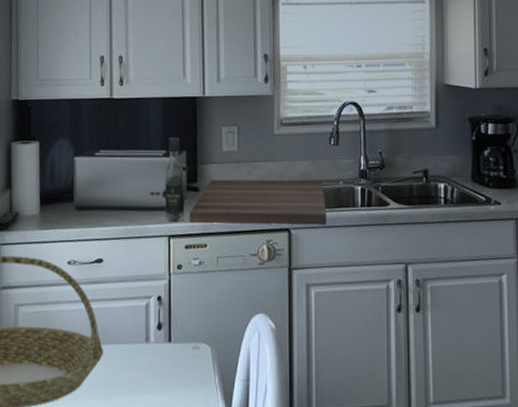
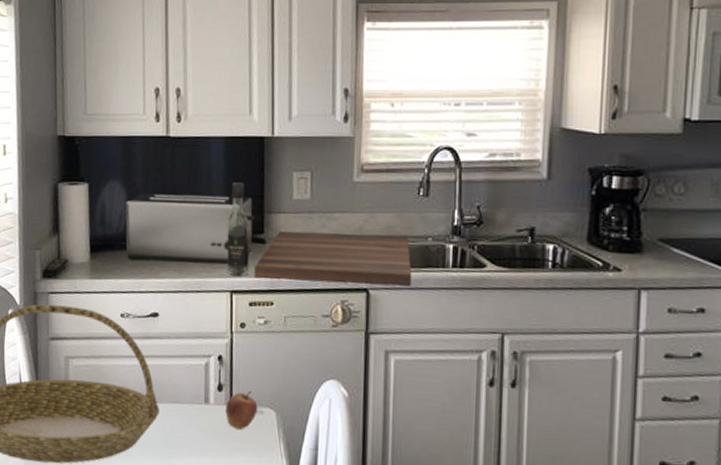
fruit: none [165,329,194,365] -> present [225,391,258,429]

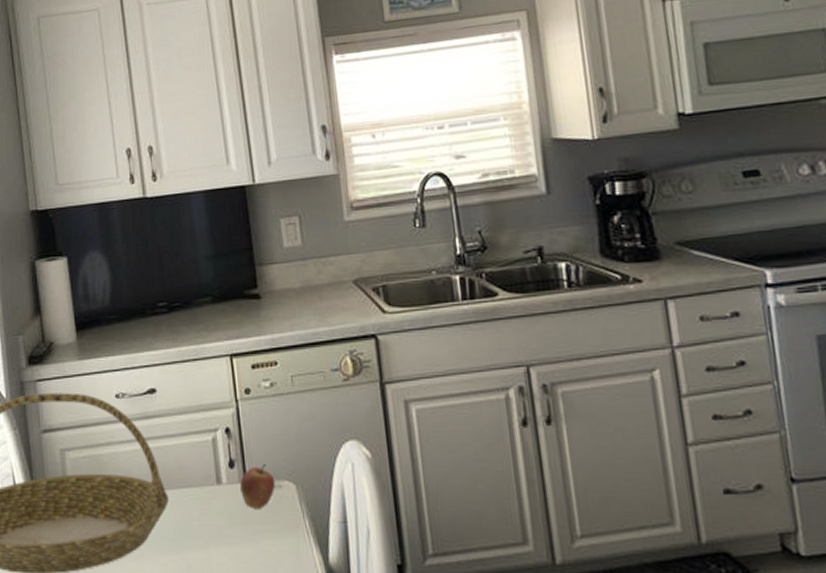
toaster: present [125,192,254,265] -> none [107,250,248,334]
bottle: present [226,181,250,276] -> none [216,235,247,337]
cutting board: present [254,230,412,285] -> none [252,273,422,336]

